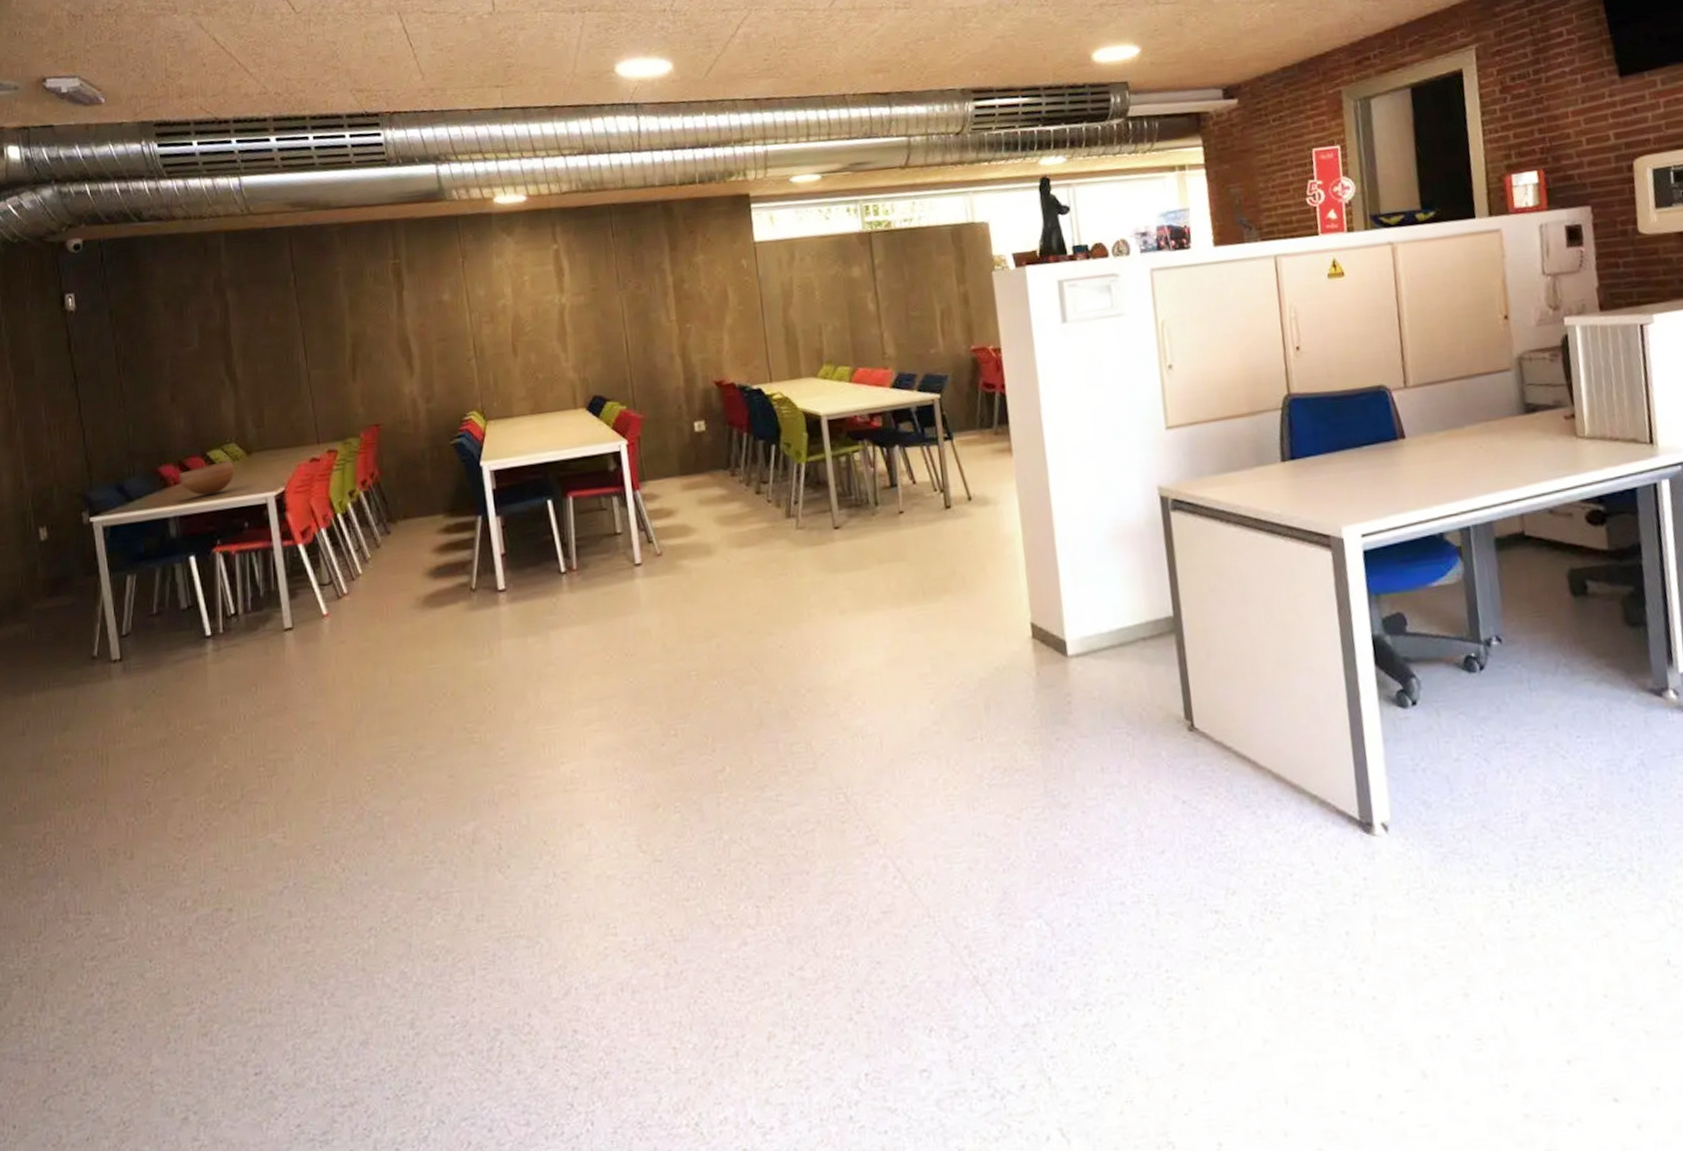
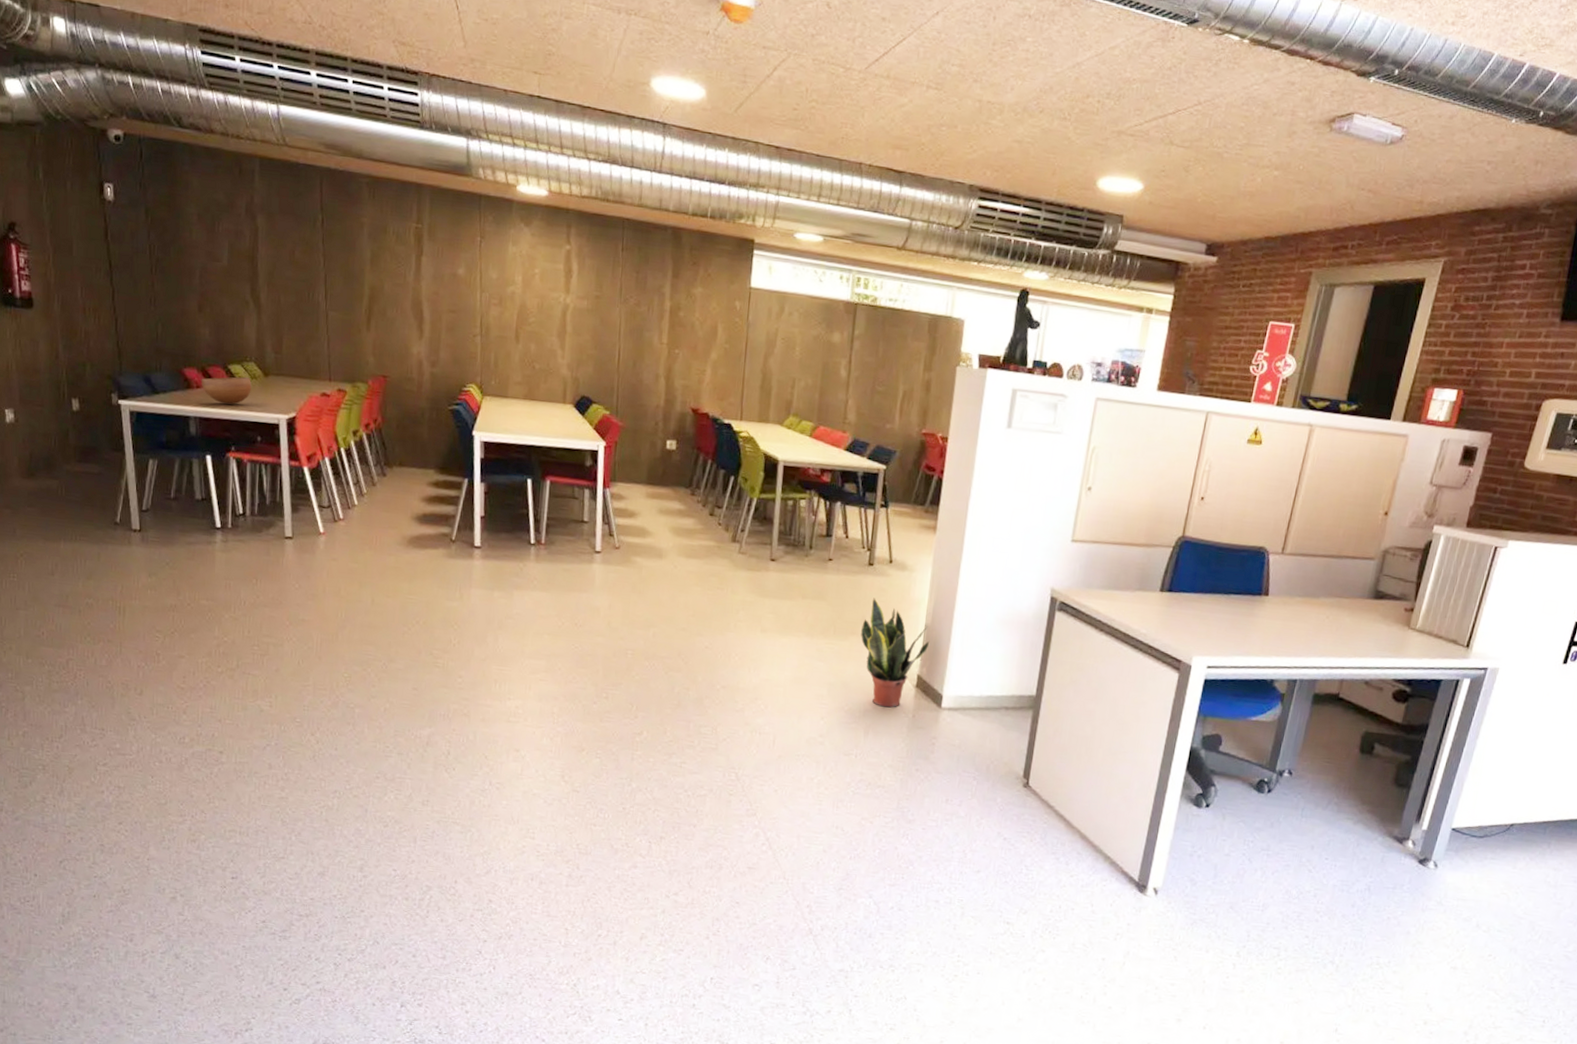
potted plant: none [953,544,1036,671] -> present [861,598,930,708]

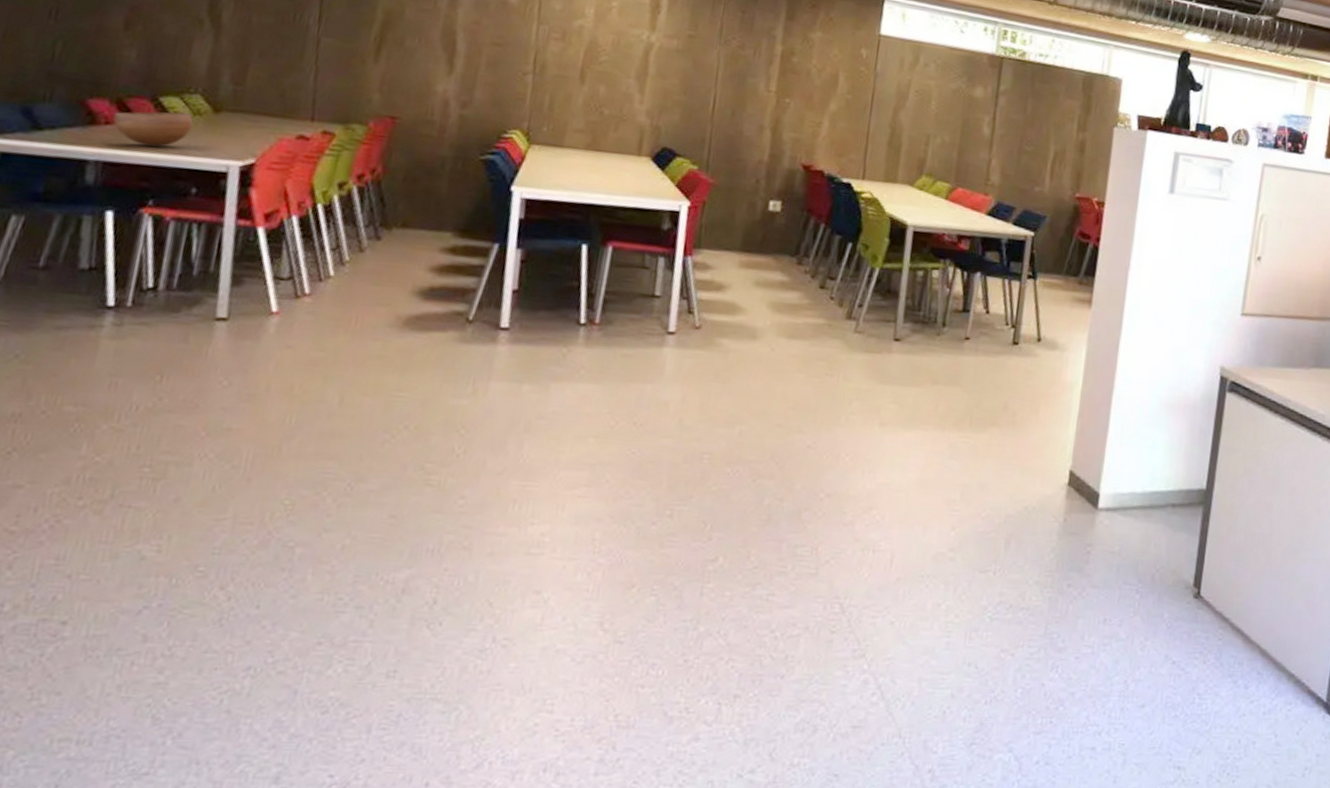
potted plant: present [861,598,930,708] -> none [1002,382,1085,512]

